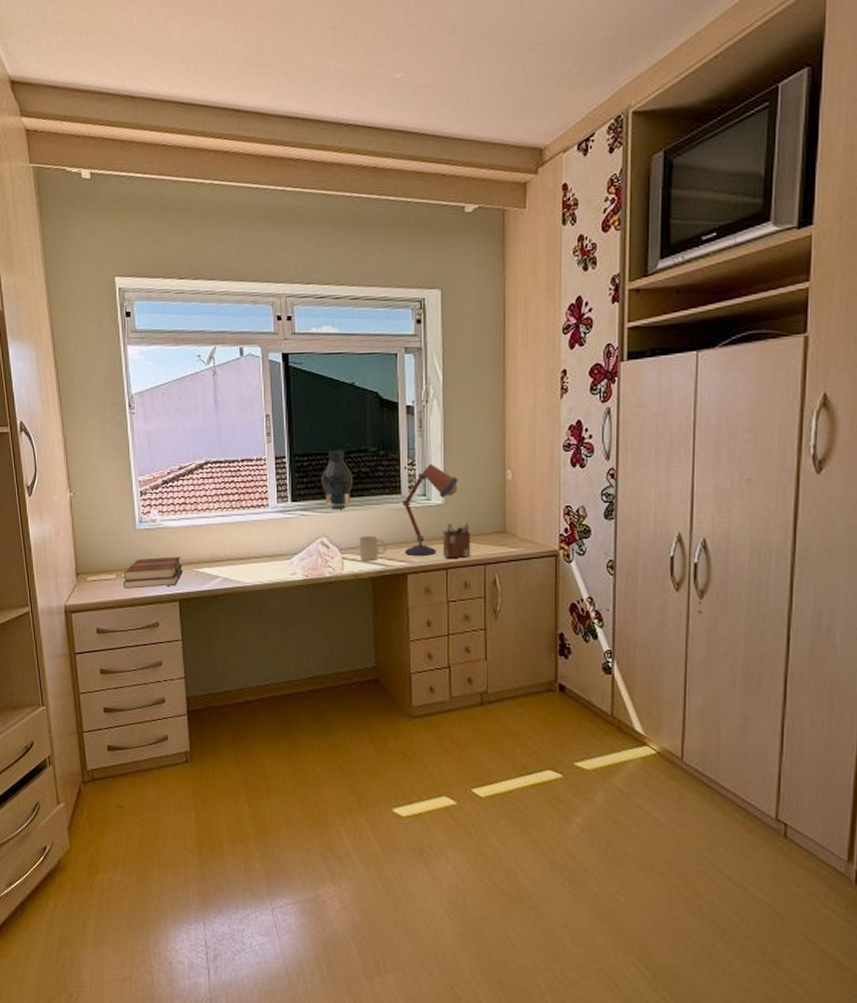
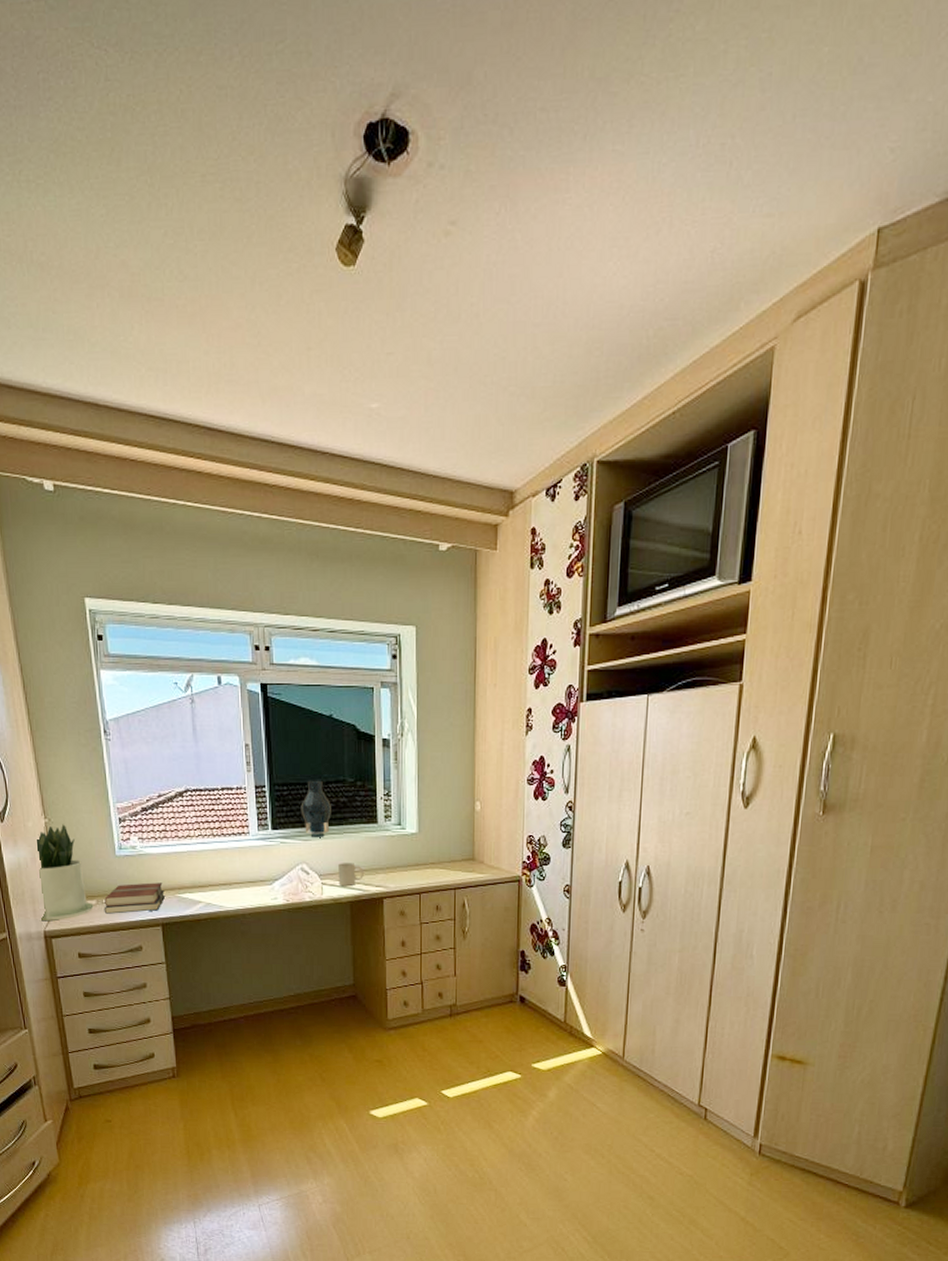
planter: none [60,498,113,596] -> present [37,824,94,922]
desk lamp: present [402,463,458,556] -> none [378,794,431,881]
desk organizer: present [442,523,471,560] -> none [416,850,443,885]

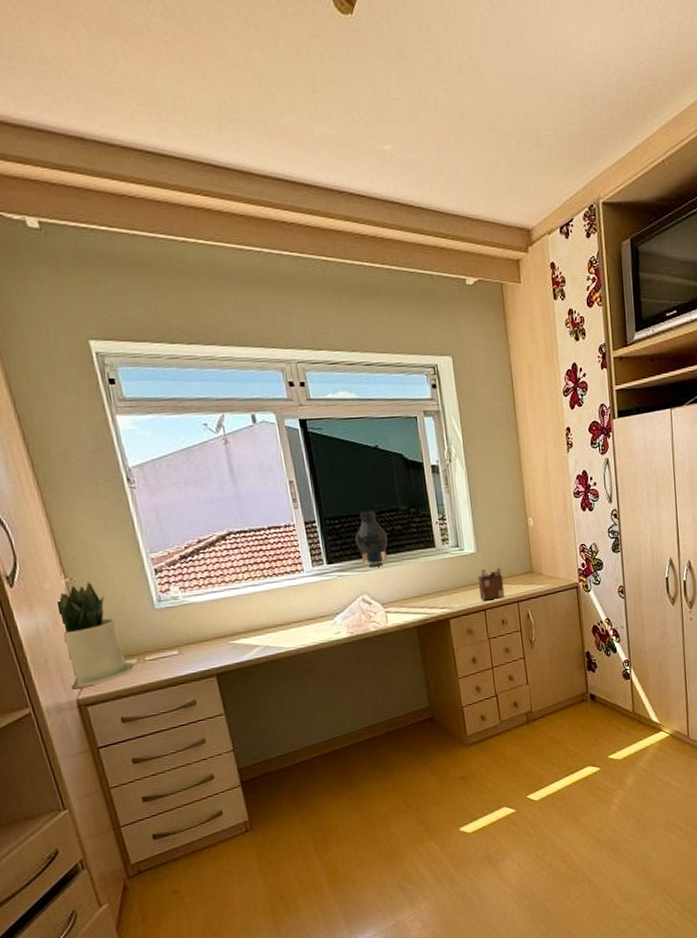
books: present [104,882,166,914] -> none [146,631,218,672]
mug: present [338,863,364,887] -> none [400,588,427,613]
desk organizer: none [416,850,443,885] -> present [477,567,505,602]

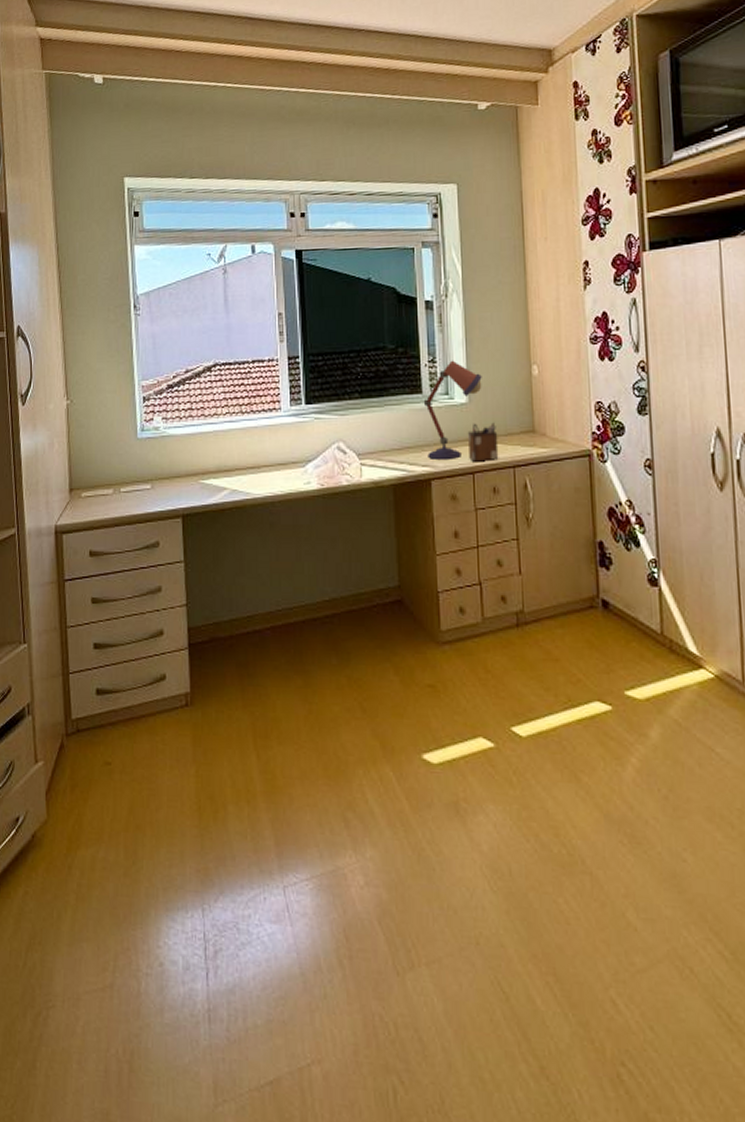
planter: present [57,582,135,690] -> none [51,405,110,515]
vase: present [355,512,388,569] -> none [337,349,370,413]
desk lamp: none [437,517,488,602] -> present [423,360,482,459]

